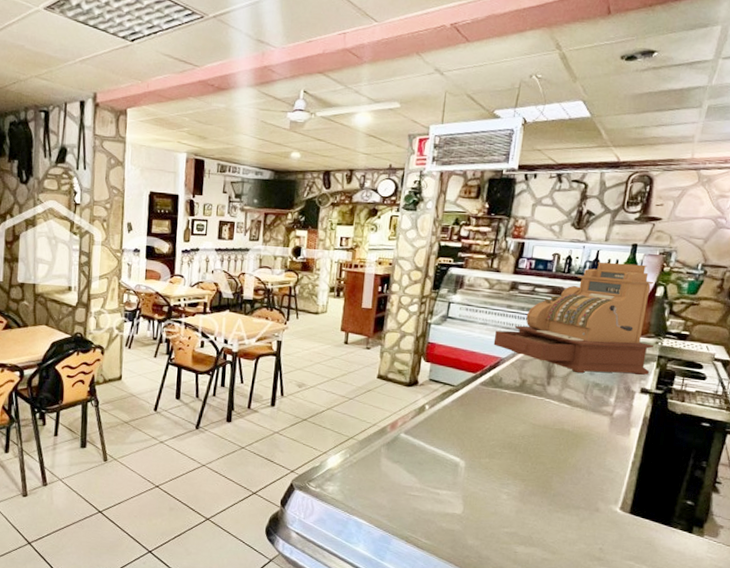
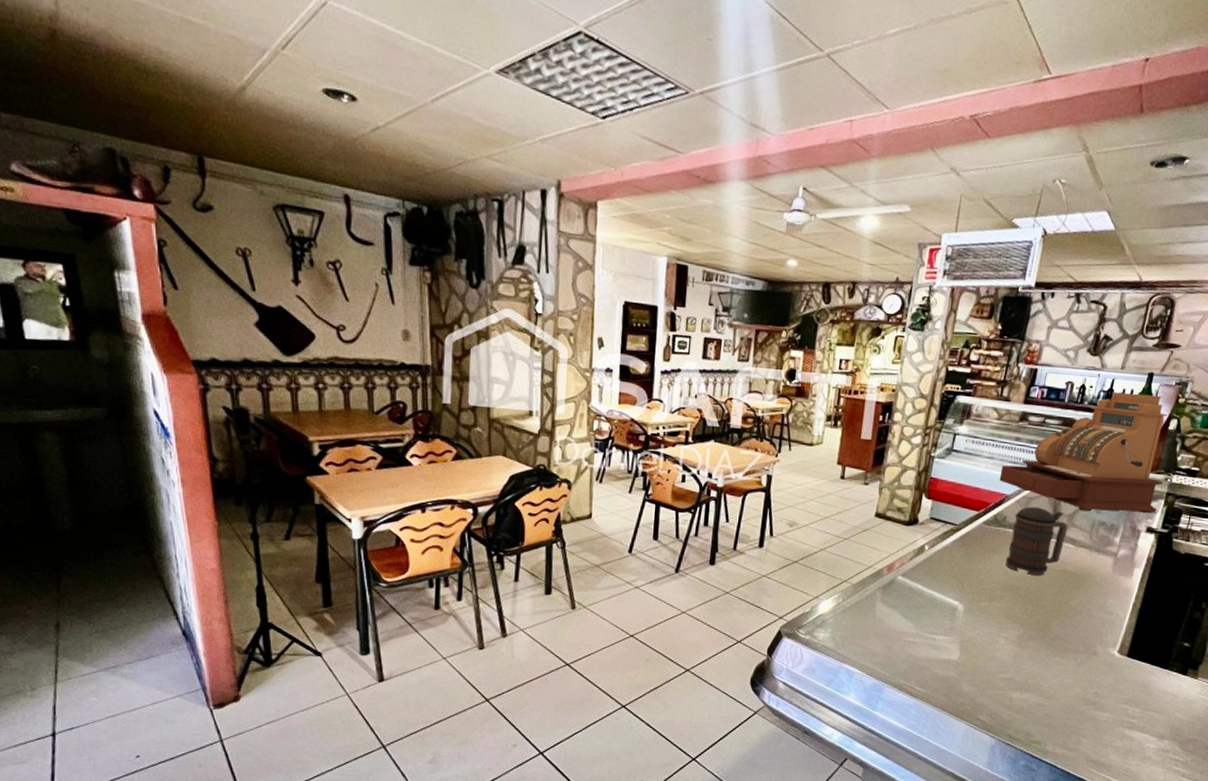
beer mug: none [504,368,563,434] -> present [1006,506,1068,576]

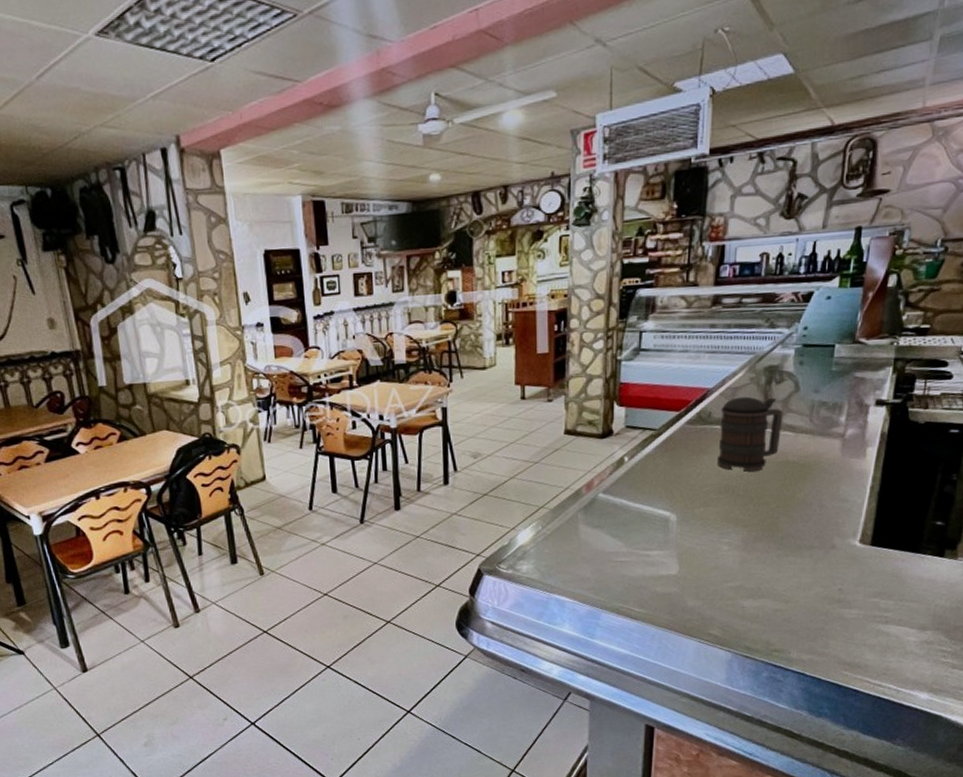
cash register: present [999,391,1167,513] -> none [697,250,889,394]

